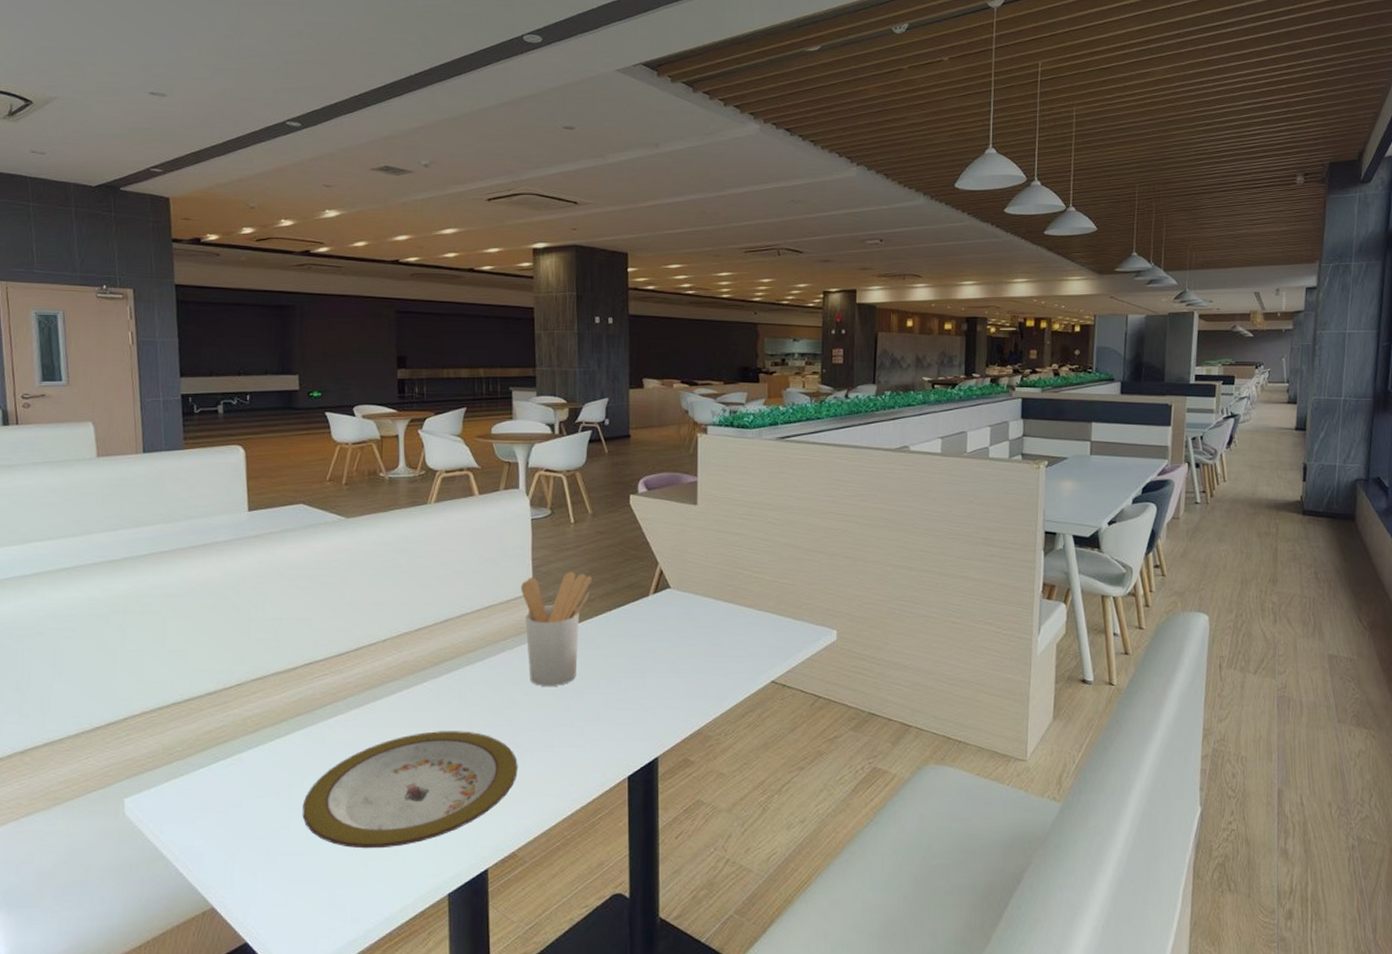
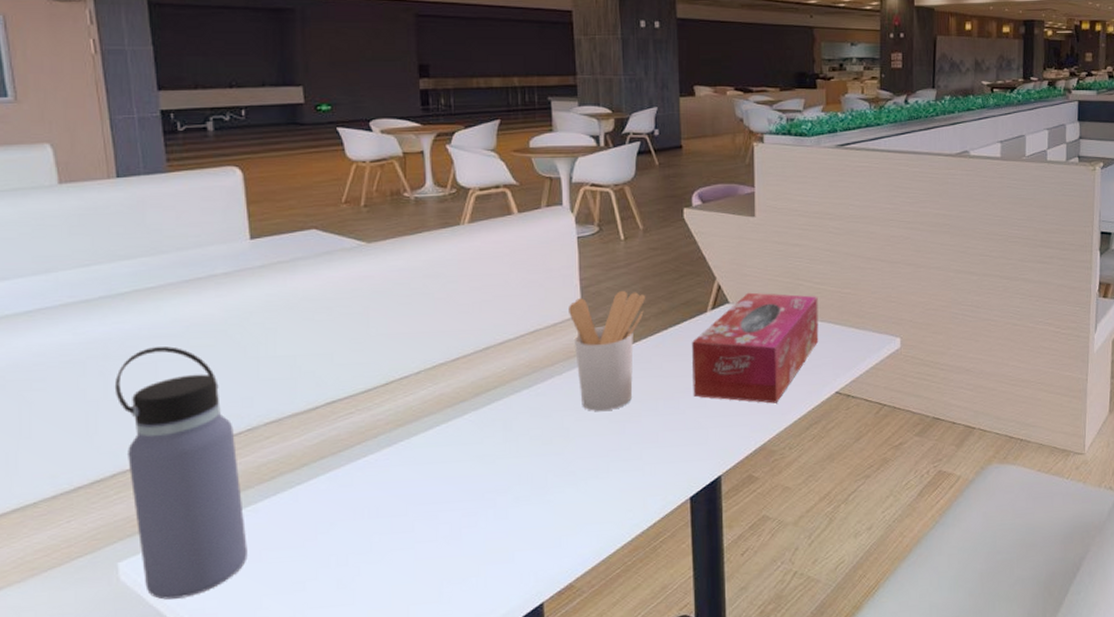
water bottle: none [130,605,232,836] -> present [114,346,248,600]
plate: present [302,731,518,849] -> none [331,462,572,594]
tissue box: none [634,578,756,689] -> present [692,292,819,404]

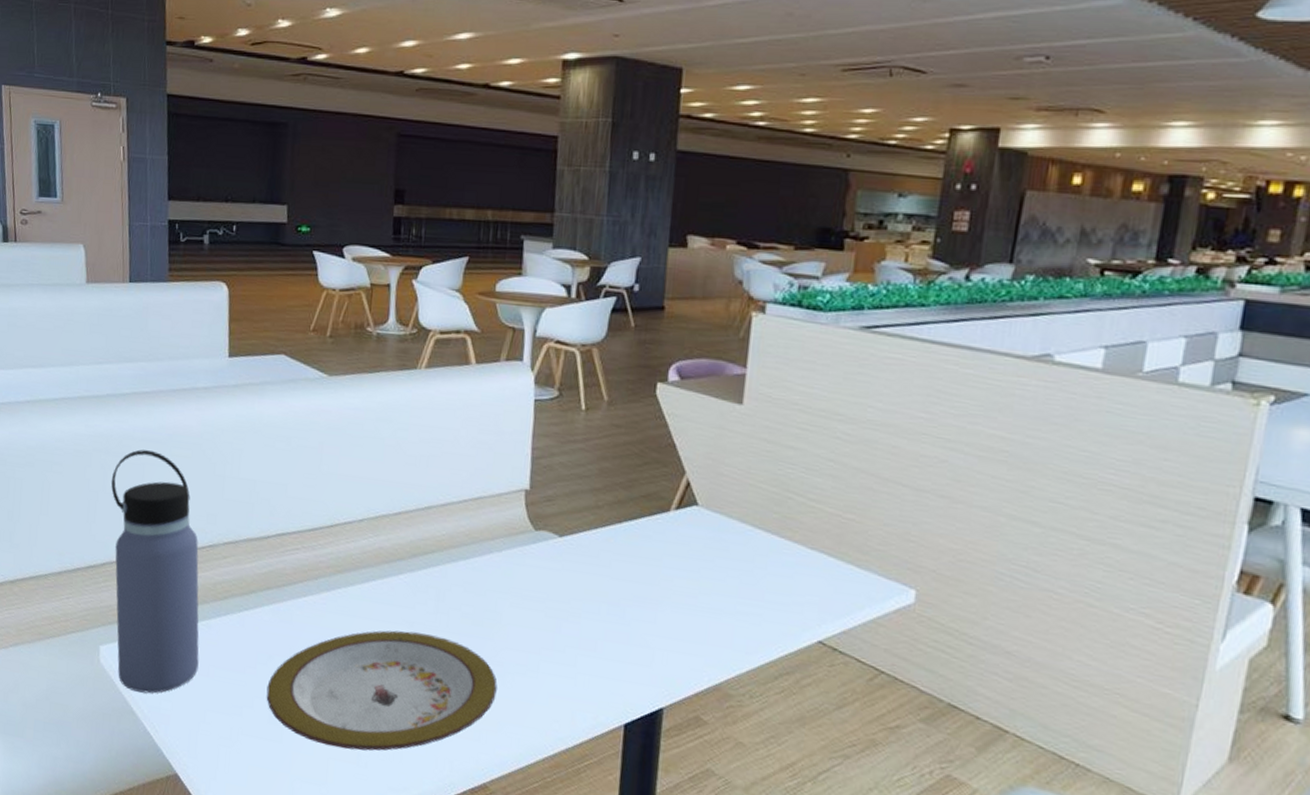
plate: none [331,462,572,594] -> present [266,630,497,751]
utensil holder: present [569,291,645,412] -> none [516,469,601,603]
tissue box: present [692,292,819,404] -> none [642,496,811,638]

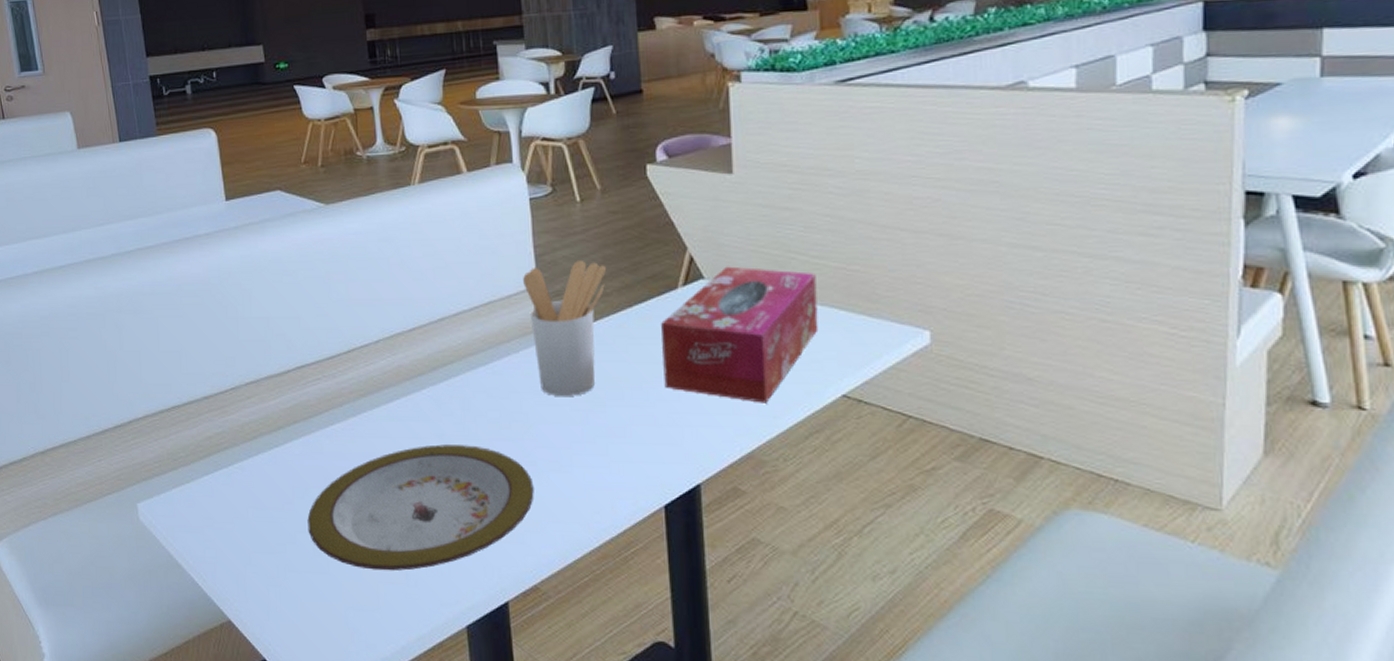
water bottle: present [111,449,199,694] -> none [127,303,237,544]
utensil holder: none [516,469,601,603] -> present [523,261,606,397]
tissue box: none [642,496,811,638] -> present [661,266,819,403]

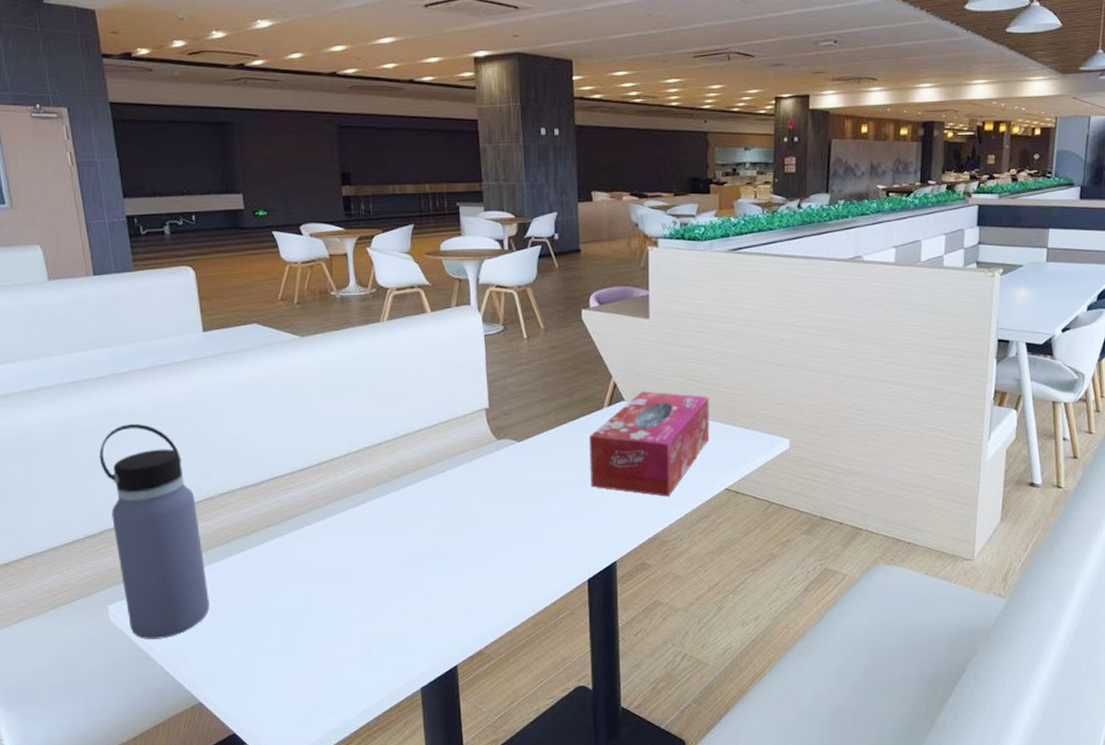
water bottle: none [127,303,237,544] -> present [99,424,210,639]
plate: present [307,444,534,571] -> none [277,539,482,649]
utensil holder: present [523,261,606,397] -> none [477,386,546,497]

